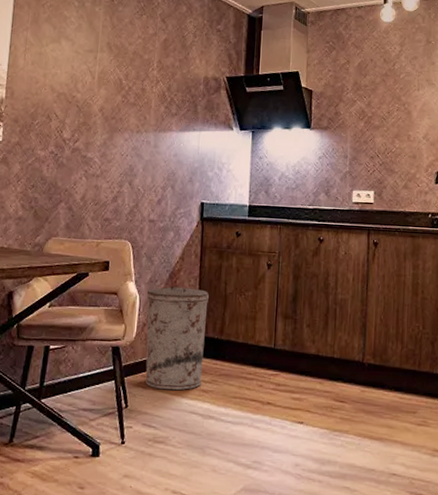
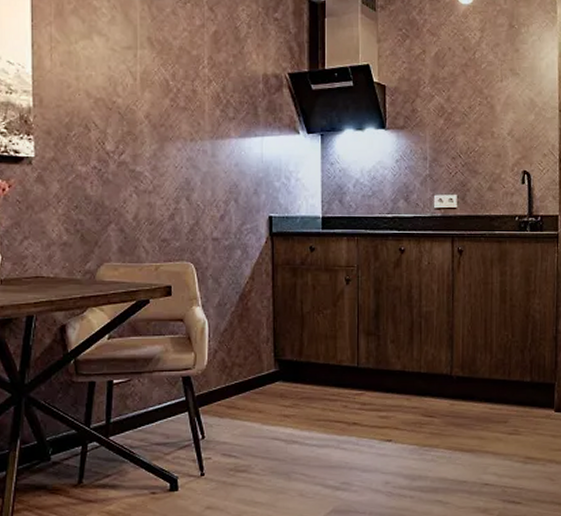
trash can: present [145,286,209,391] -> none [215,309,284,418]

